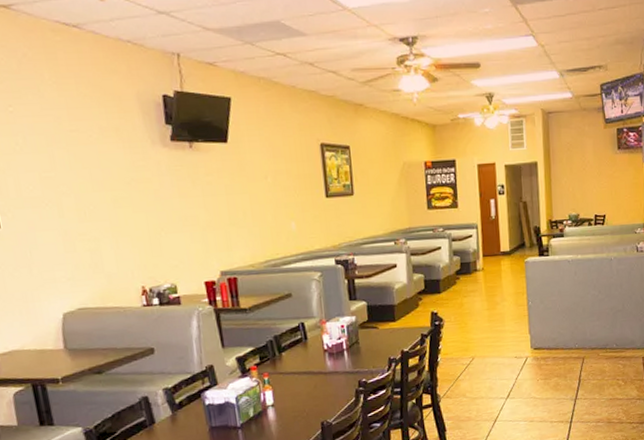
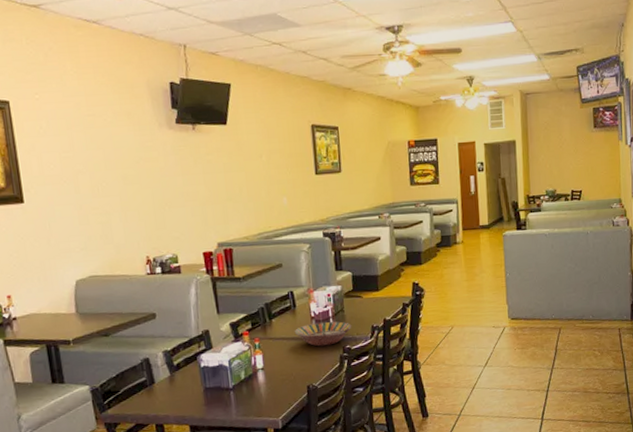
serving bowl: none [306,354,368,381] -> present [294,321,352,347]

